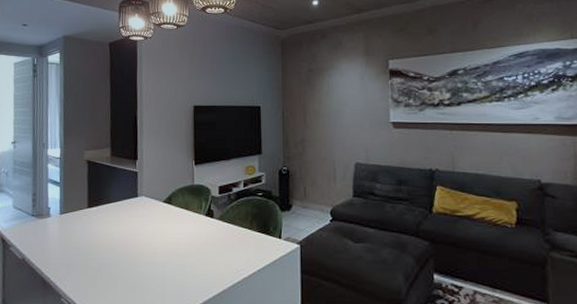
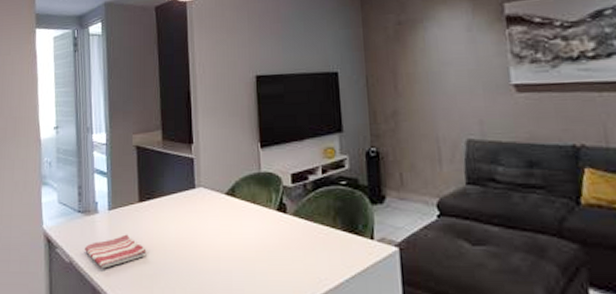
dish towel: none [37,235,93,264] -> present [85,234,147,269]

